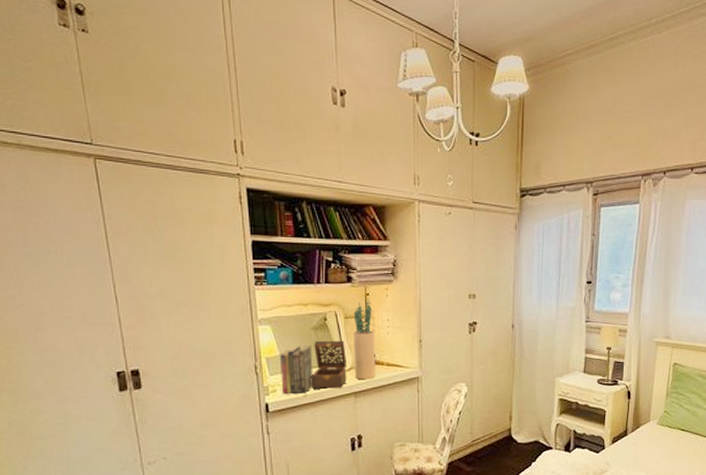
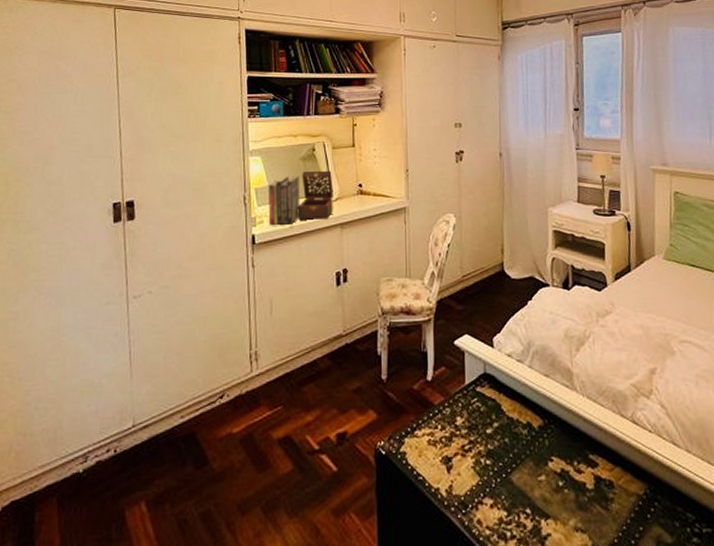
vase: present [352,298,376,380] -> none [340,128,362,211]

